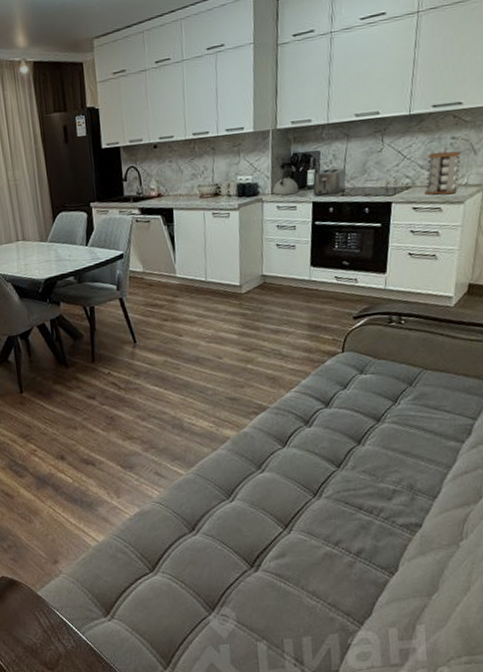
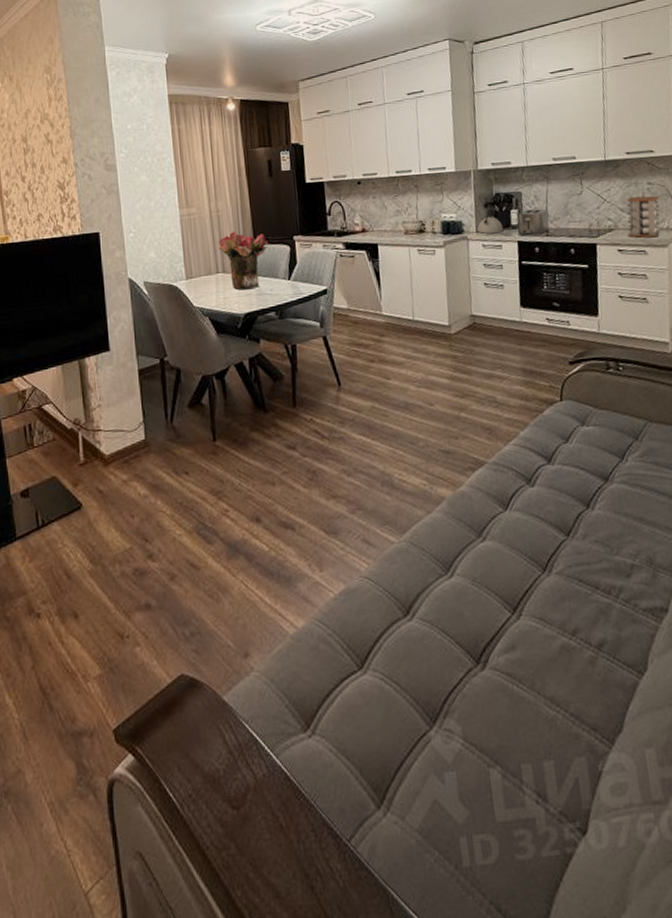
bouquet: none [17,199,66,257] -> present [218,231,269,290]

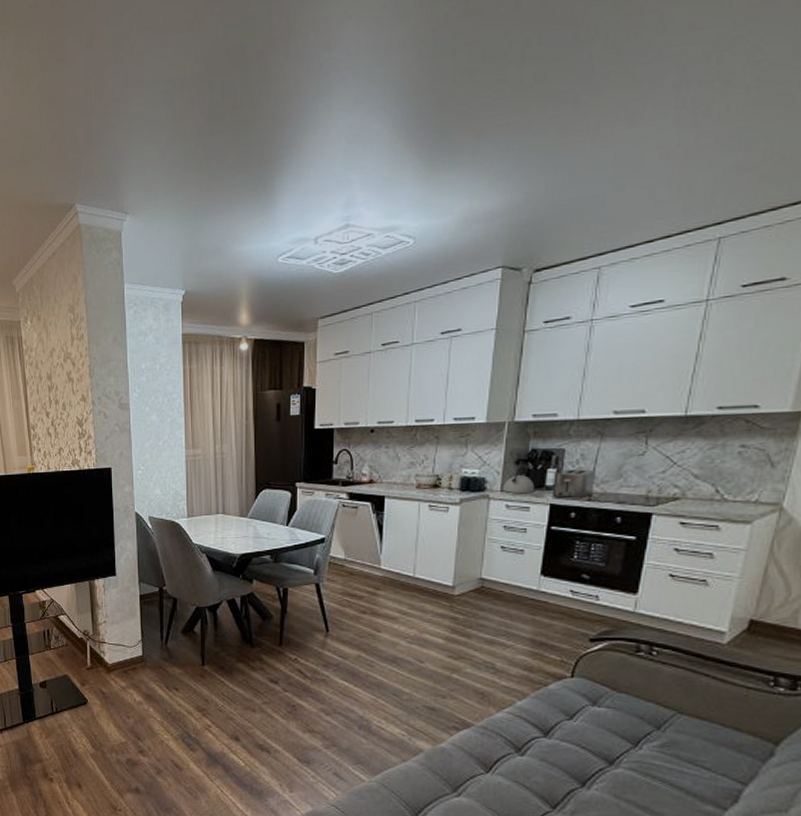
bouquet: present [218,231,269,290] -> none [221,474,270,532]
spice rack: present [627,191,661,239] -> none [697,454,754,512]

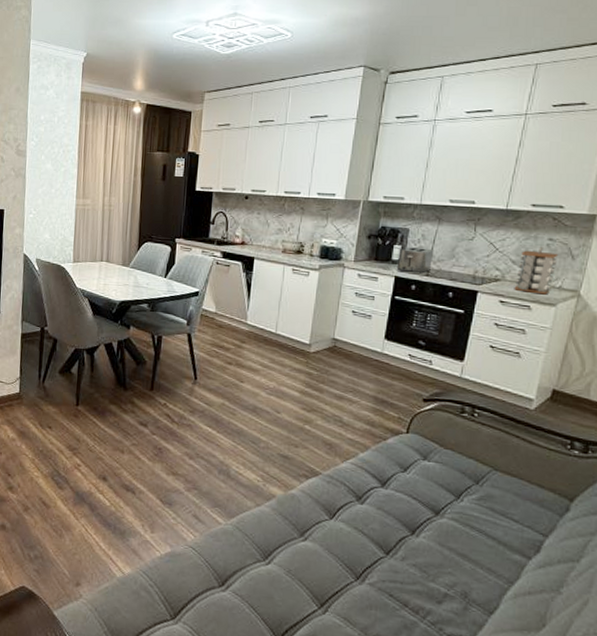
kettle: present [502,467,535,494] -> none [355,241,383,266]
spice rack: none [697,454,754,512] -> present [514,246,559,295]

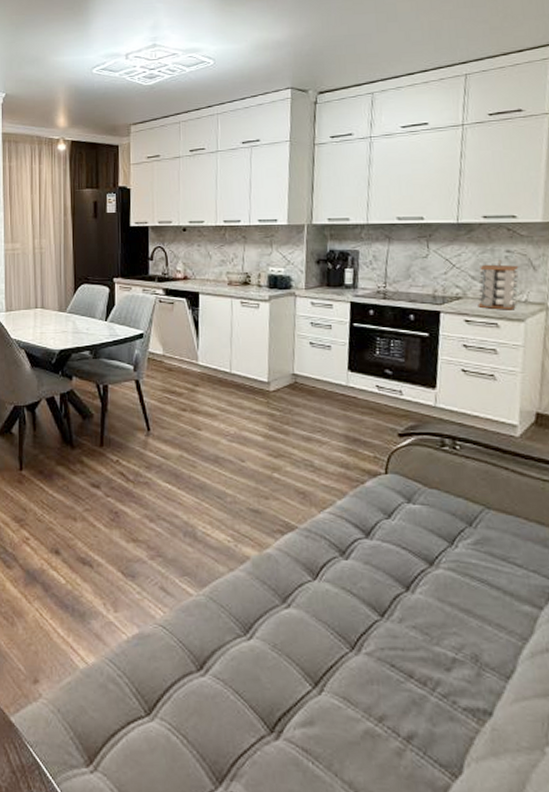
toaster: present [396,246,433,274] -> none [351,268,388,297]

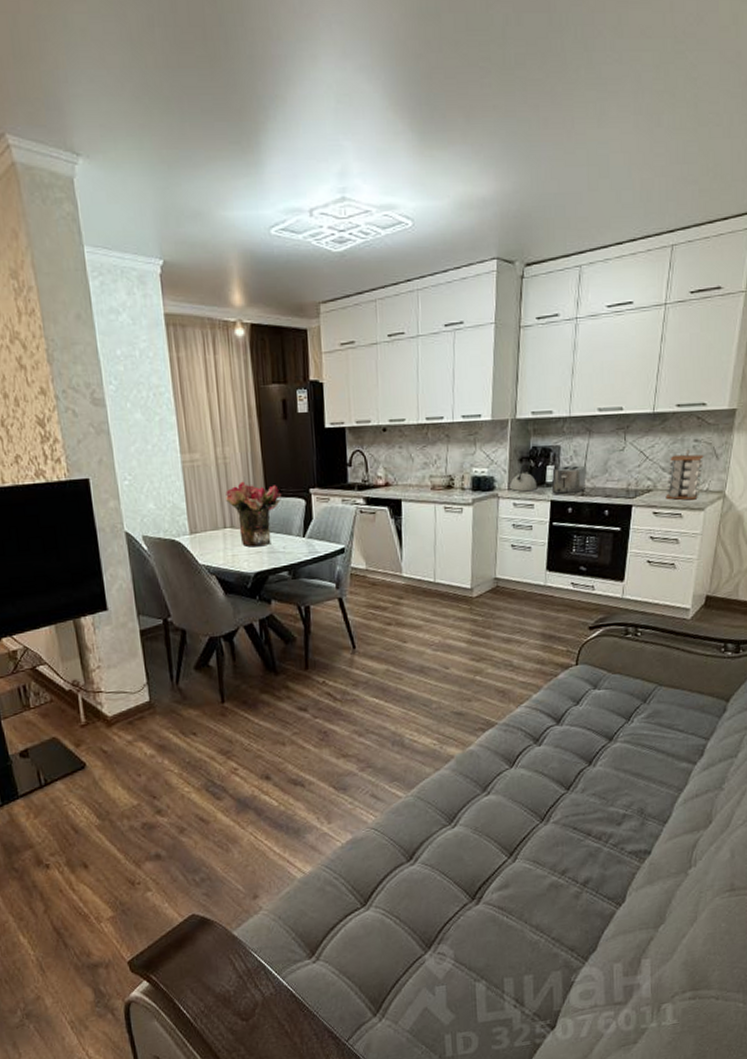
bouquet: none [39,268,89,327] -> present [225,481,282,548]
kettle: none [306,266,336,292] -> present [509,464,538,492]
toaster: none [351,268,388,297] -> present [551,465,586,495]

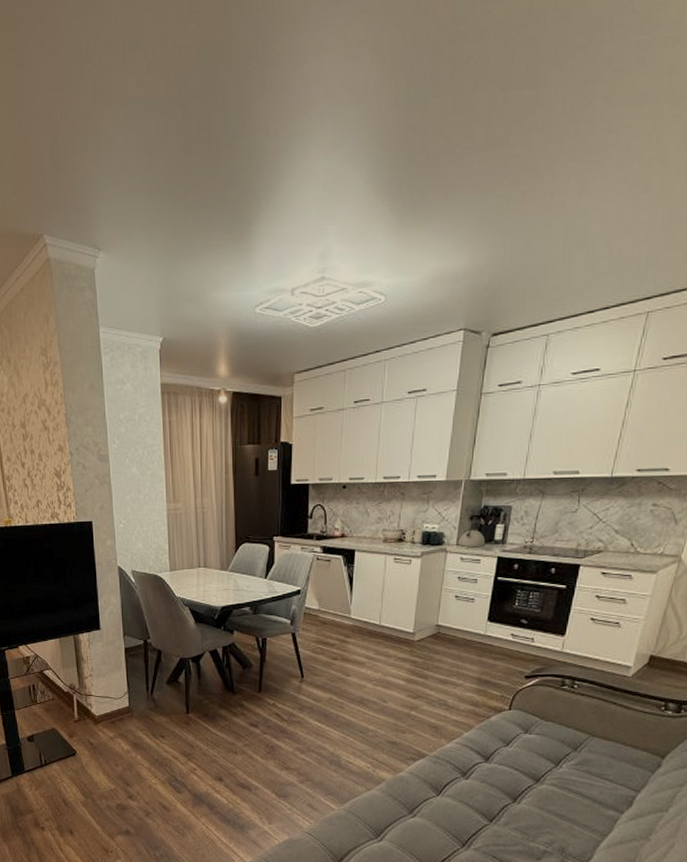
bouquet: present [225,481,282,548] -> none [202,528,250,585]
toaster: present [551,465,586,495] -> none [499,524,536,552]
spice rack: present [665,448,704,501] -> none [616,512,662,563]

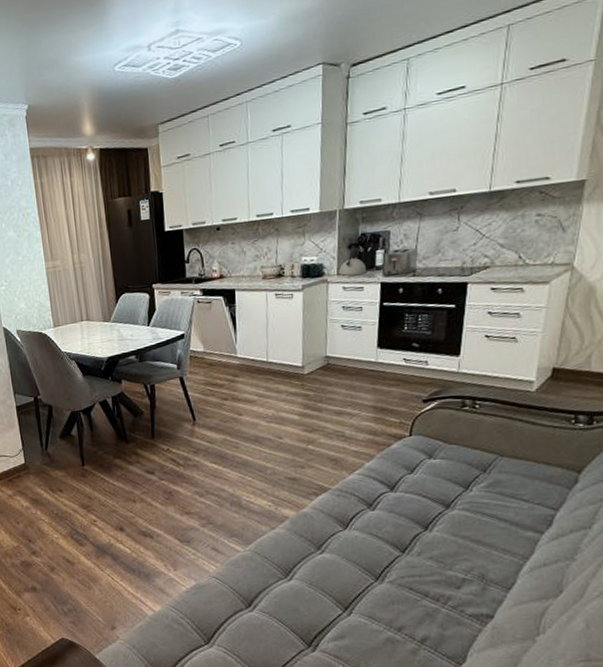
toaster: none [499,524,536,552] -> present [381,247,418,277]

